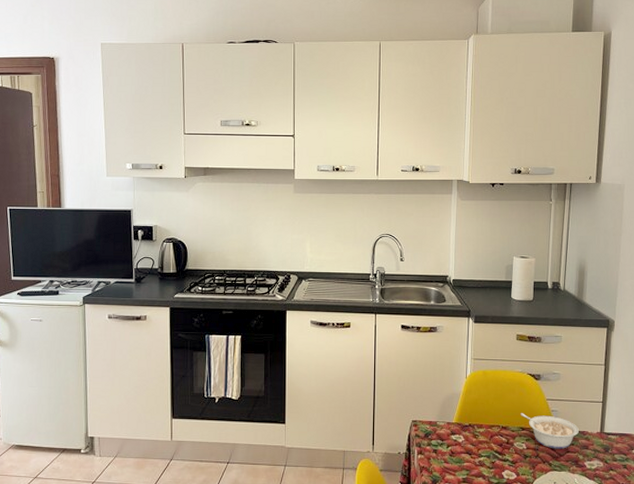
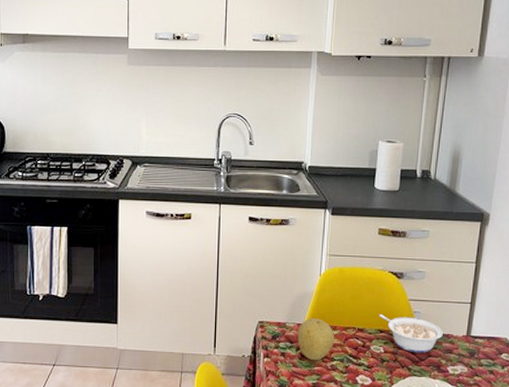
fruit: none [447,418,482,457] -> present [297,319,335,361]

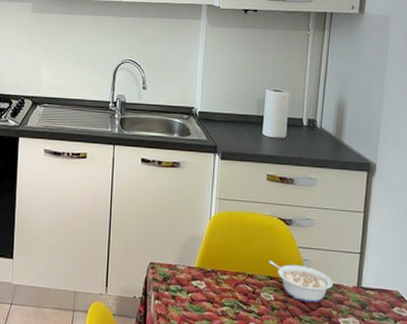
fruit: present [297,319,335,361] -> none [188,262,225,306]

